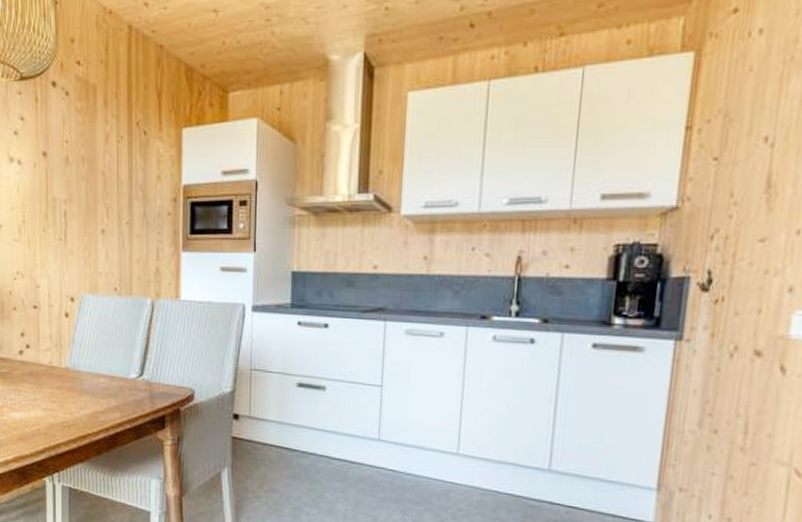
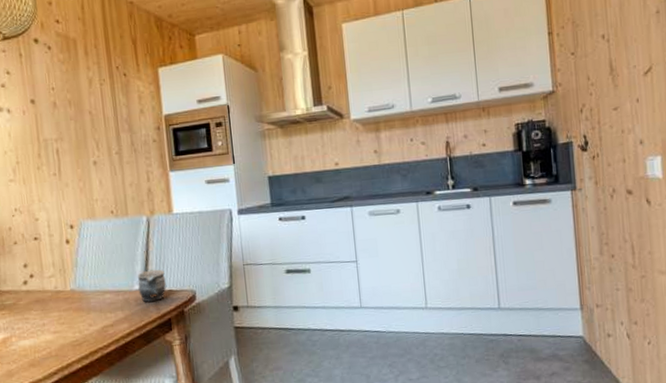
mug: none [134,359,164,395] -> present [138,269,166,303]

